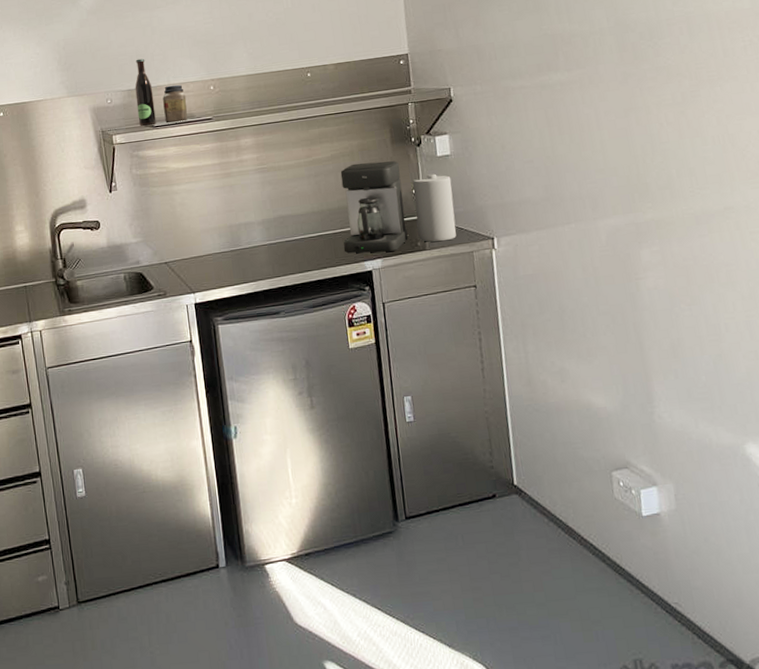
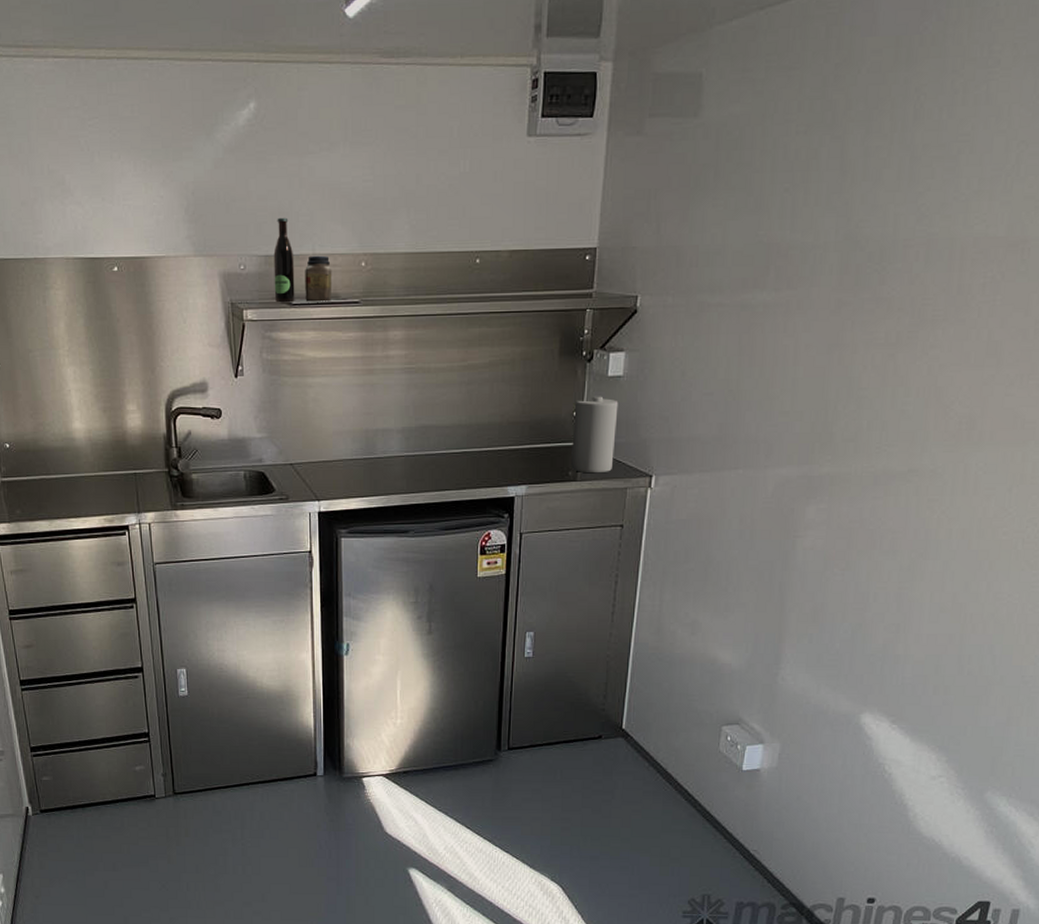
coffee maker: present [340,161,408,254] -> none [487,374,564,479]

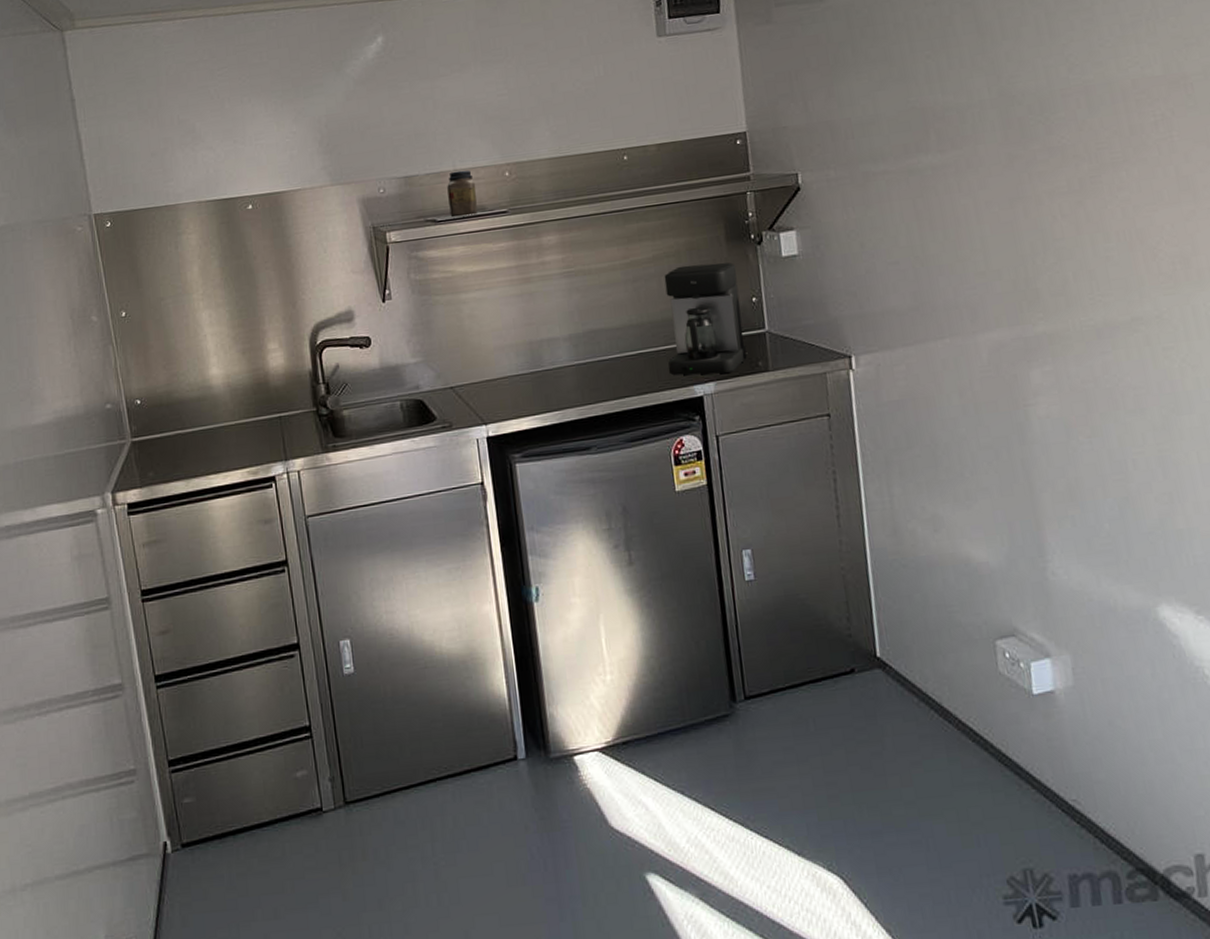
bottle: present [273,217,295,303] -> none [413,138,440,222]
coffee maker: none [487,374,564,479] -> present [664,262,747,376]
paper towel holder: present [571,396,619,474] -> none [752,278,806,362]

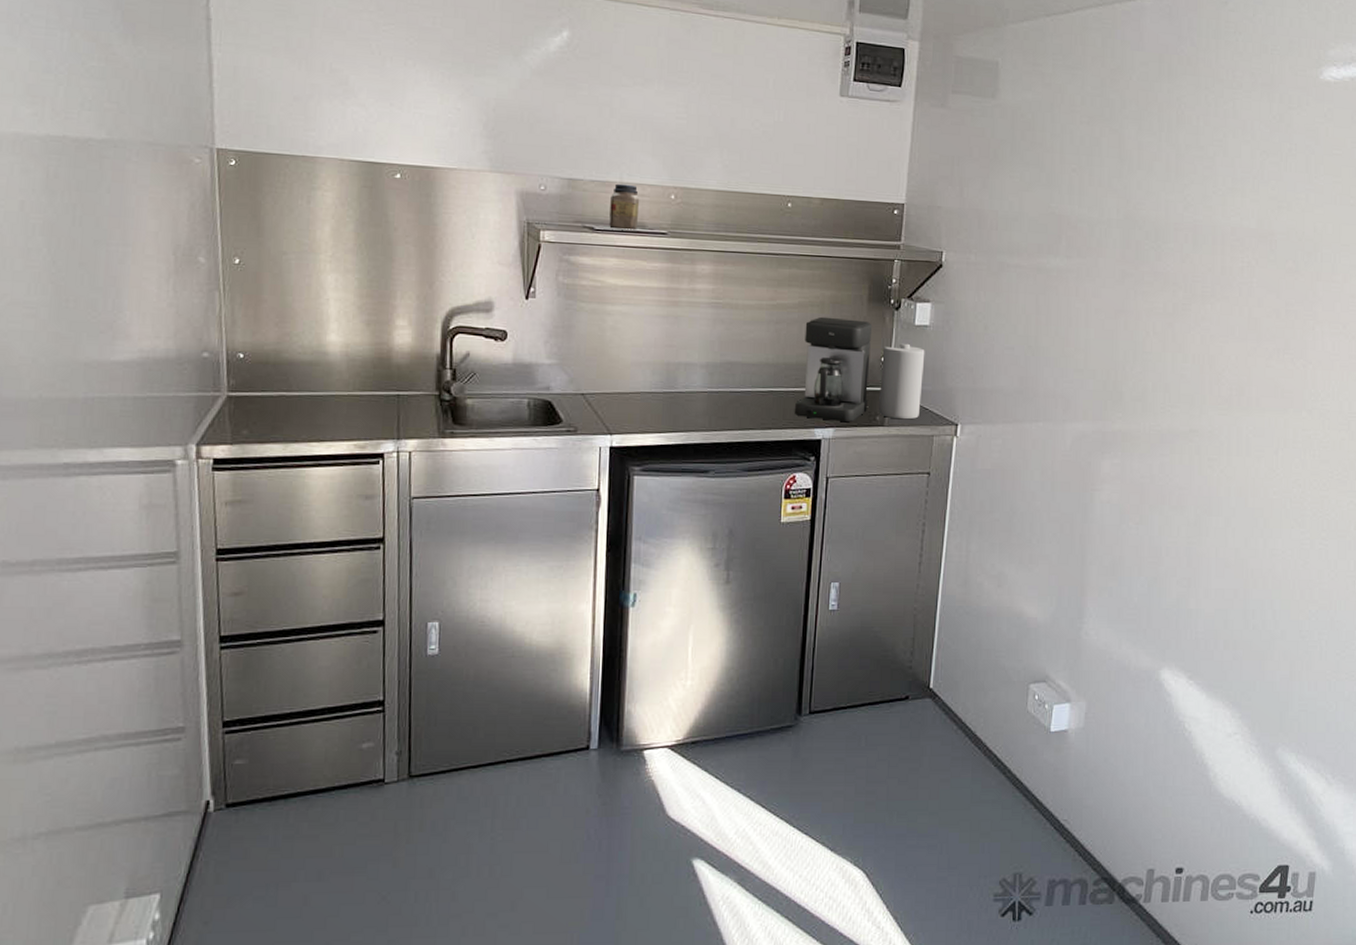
paper towel holder: none [752,278,806,362] -> present [879,343,925,420]

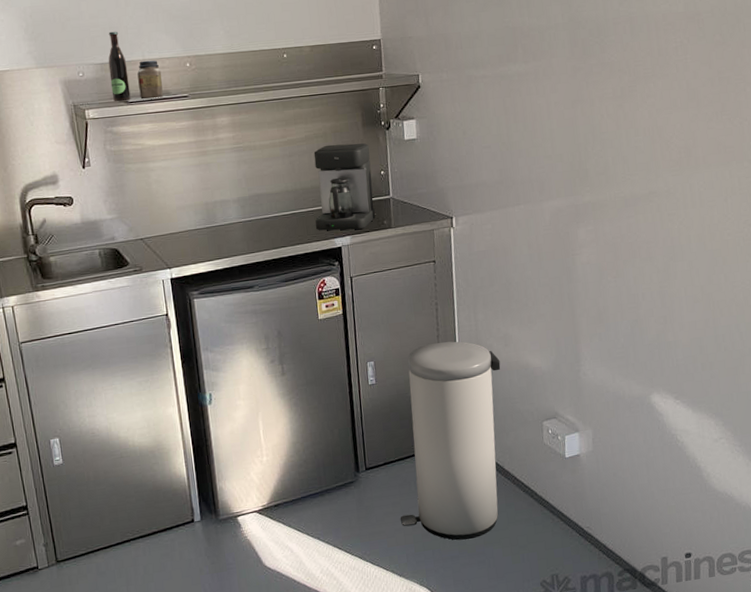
bottle: none [576,143,600,228] -> present [108,31,131,102]
pedal bin: none [841,570,989,816] -> present [400,341,501,540]
paper towel holder: present [879,343,925,420] -> none [381,156,420,221]

